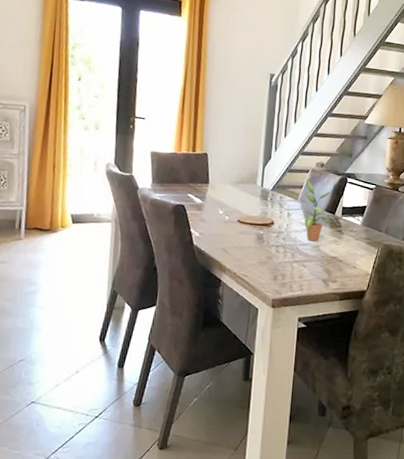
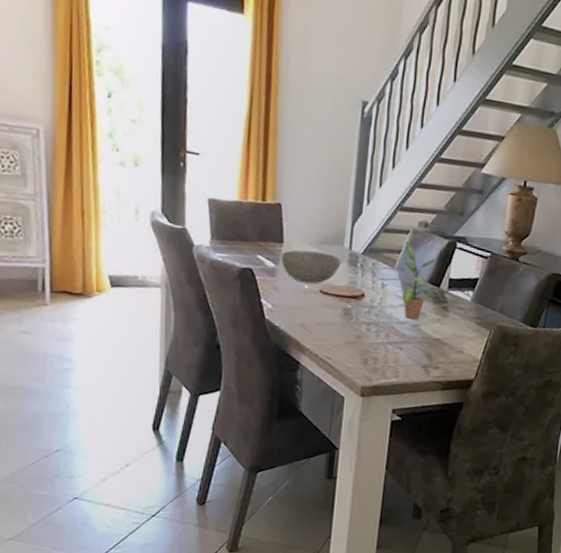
bowl: none [206,188,255,215] -> present [281,249,342,284]

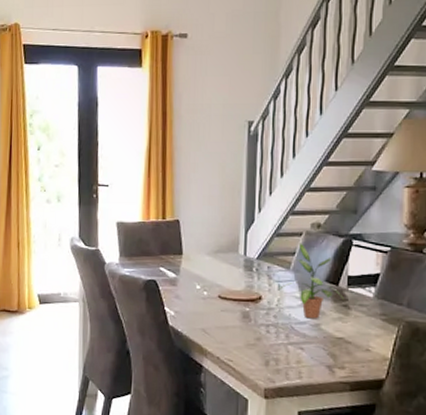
bowl: present [281,249,342,284] -> none [181,260,238,290]

